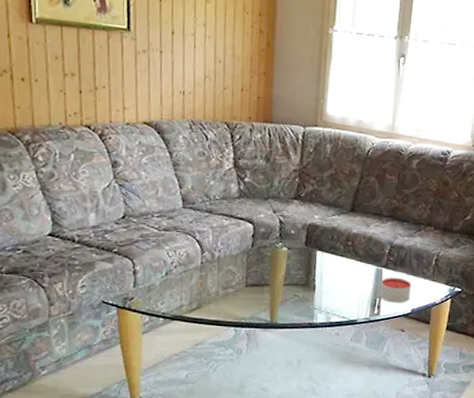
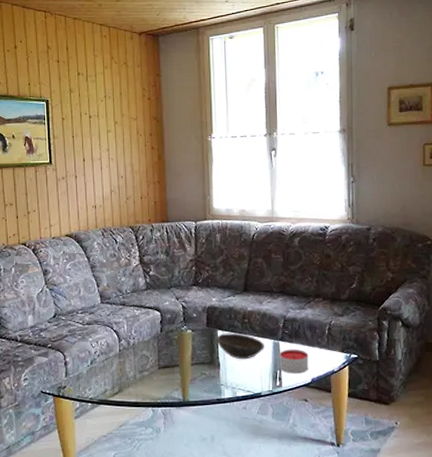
bowl: none [314,254,366,285] -> present [216,333,264,360]

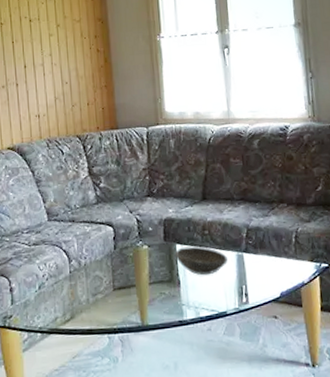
candle: present [279,349,309,374] -> none [243,260,277,289]

